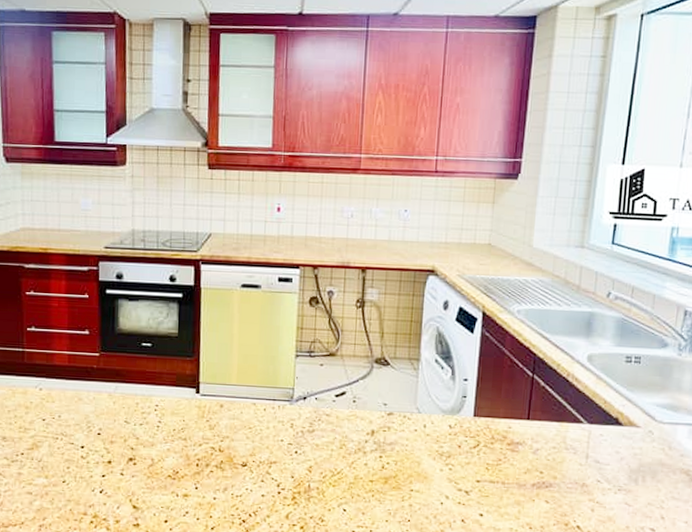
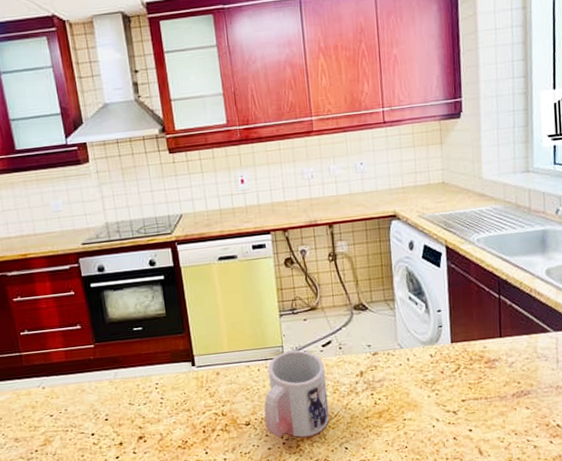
mug: none [262,394,335,491] -> present [264,350,330,438]

